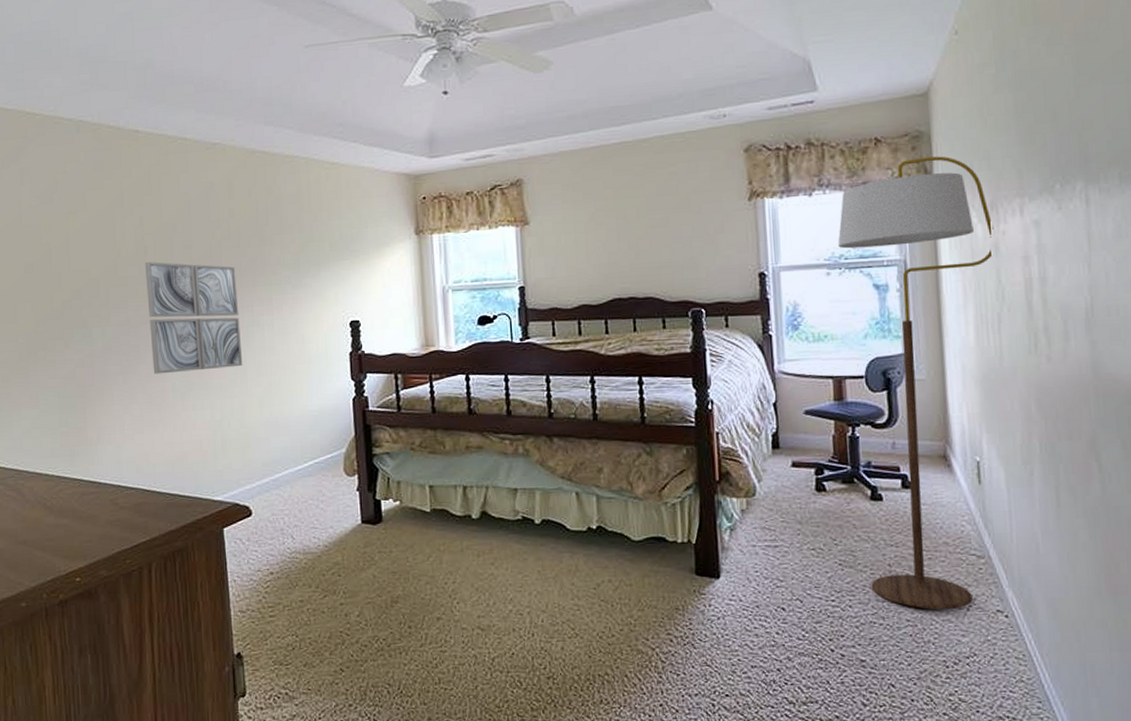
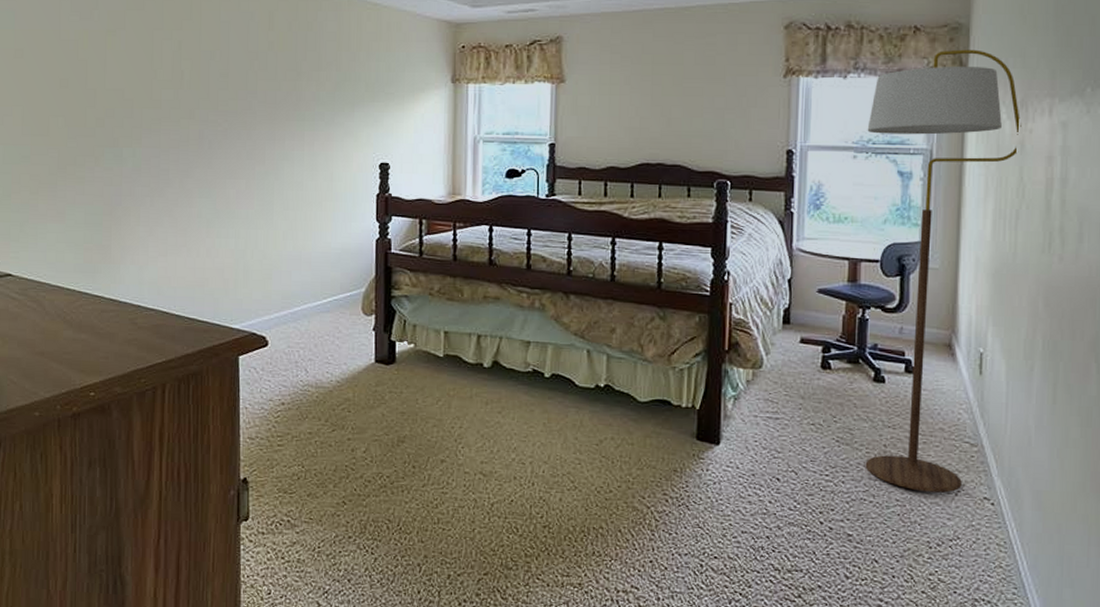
wall art: present [144,262,243,374] -> none [180,87,271,200]

